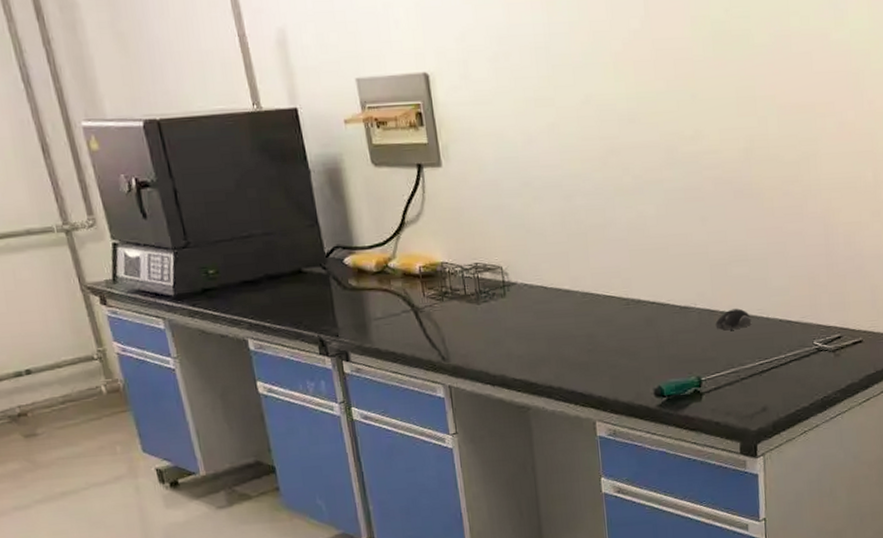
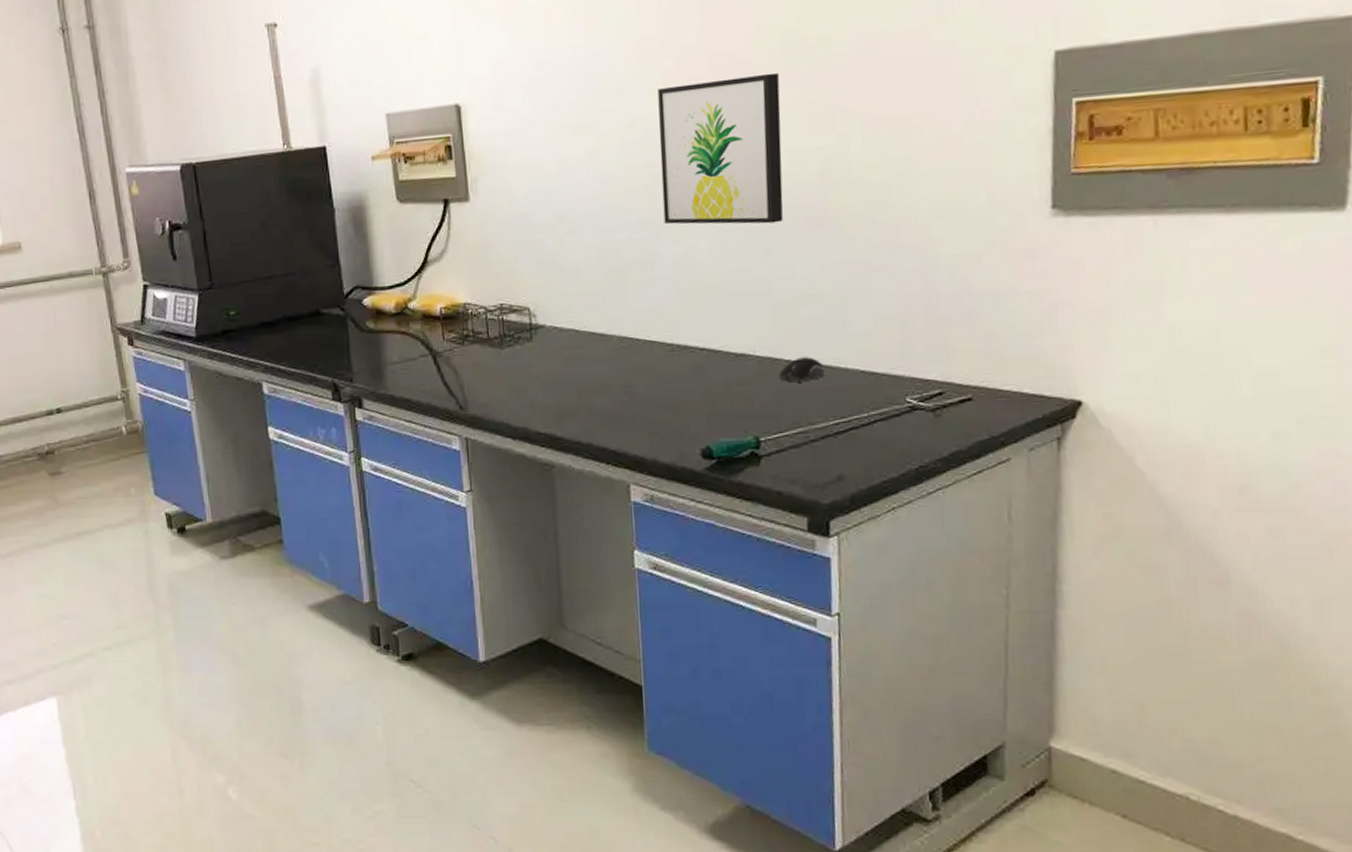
wall art: none [608,59,716,194] -> present [658,72,783,225]

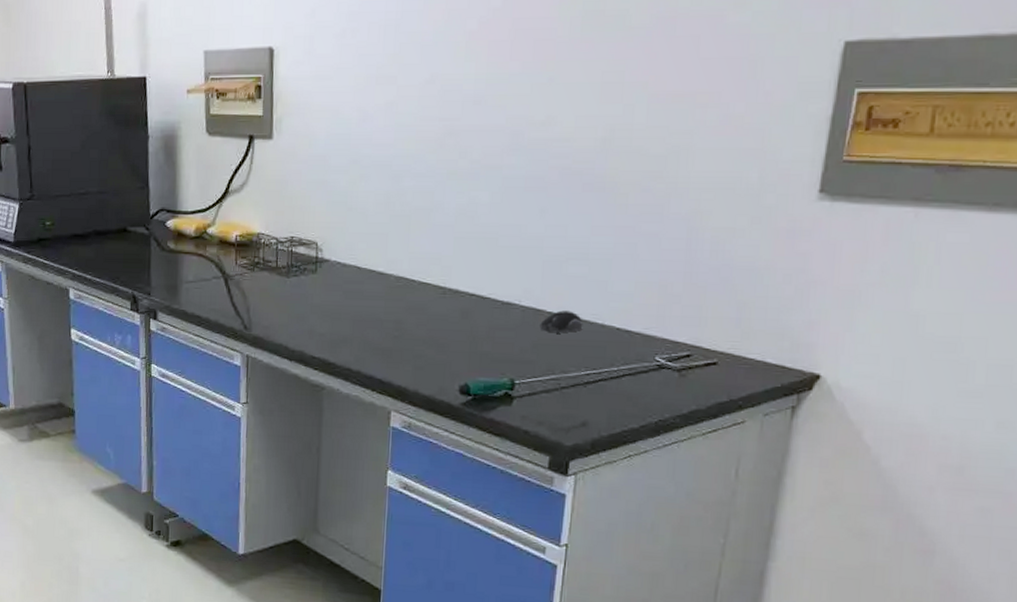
wall art: present [658,72,783,225] -> none [451,41,577,184]

